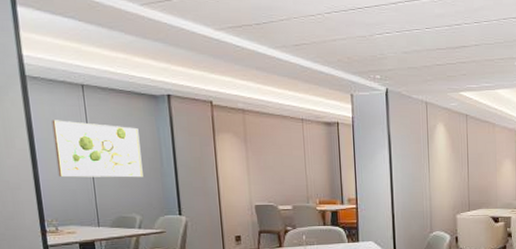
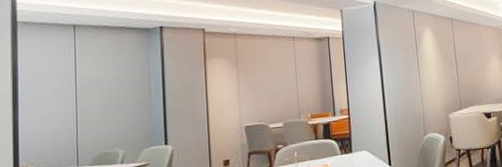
wall art: present [51,120,143,178] -> none [39,61,130,118]

